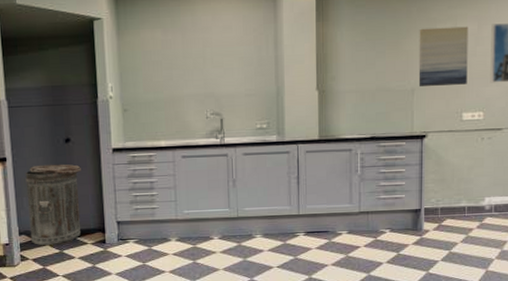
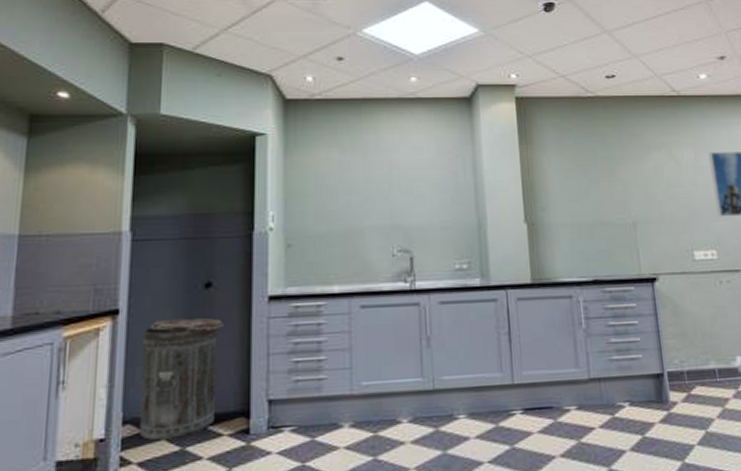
wall art: present [418,26,469,86] -> none [633,154,694,220]

